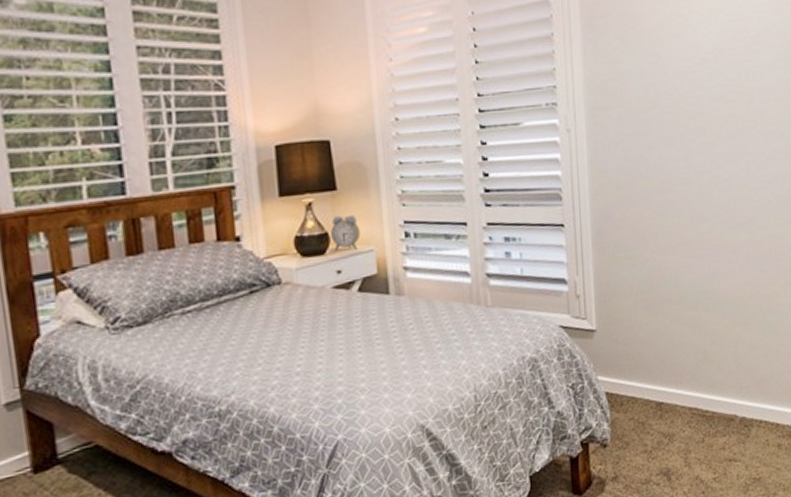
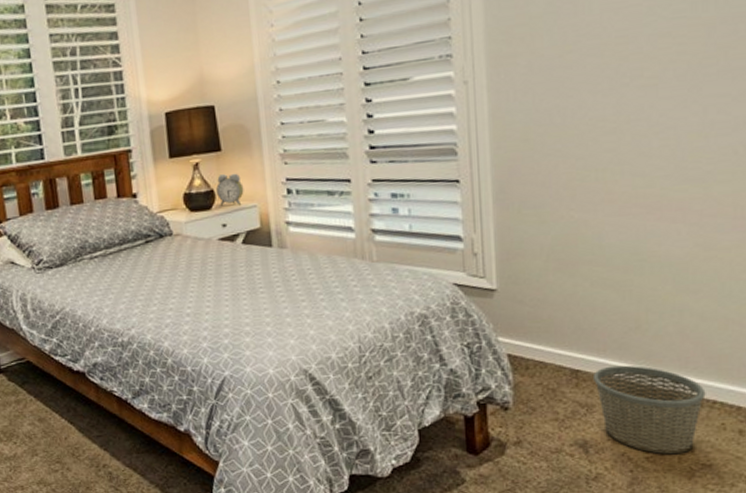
basket: none [672,394,755,474] -> present [592,365,706,455]

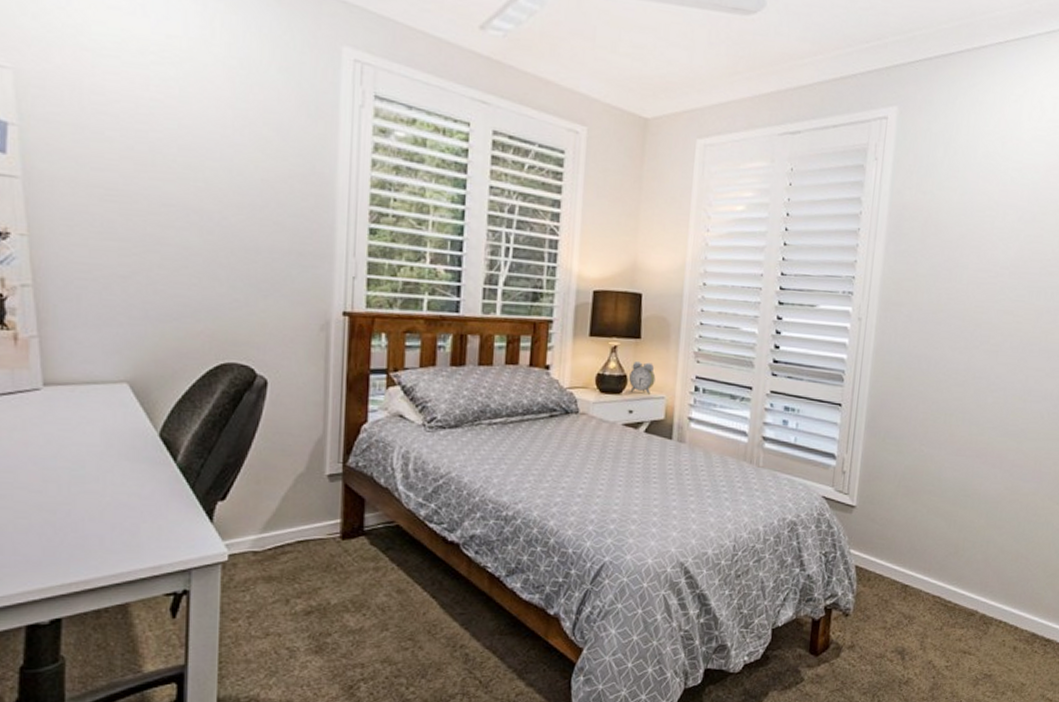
basket: present [592,365,706,455] -> none [917,584,996,665]

